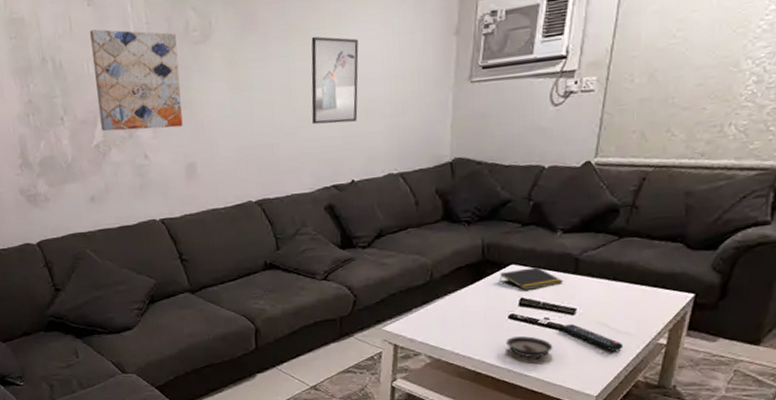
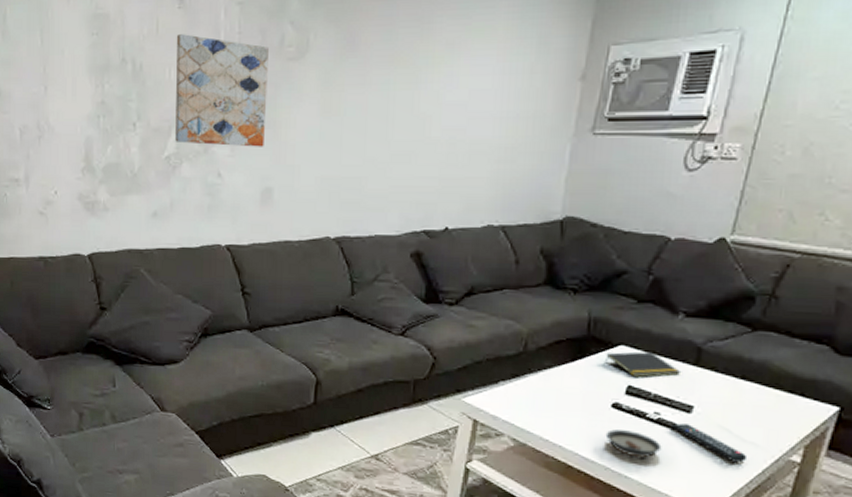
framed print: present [311,36,359,125] -> none [408,65,469,163]

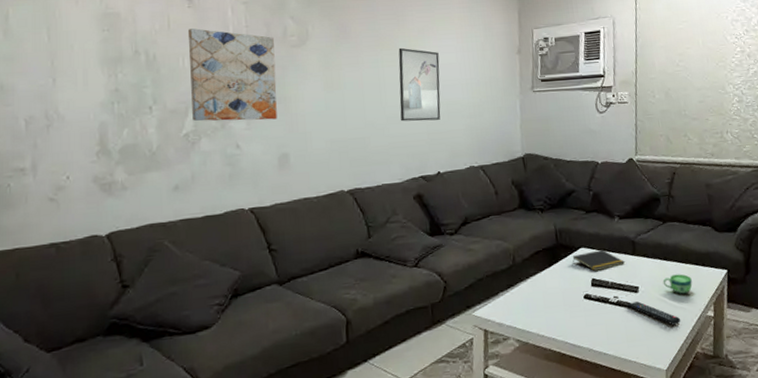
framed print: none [408,65,469,163] -> present [398,47,441,122]
saucer: present [605,429,662,458] -> none [584,315,625,336]
cup: none [731,399,778,427] -> present [663,274,692,294]

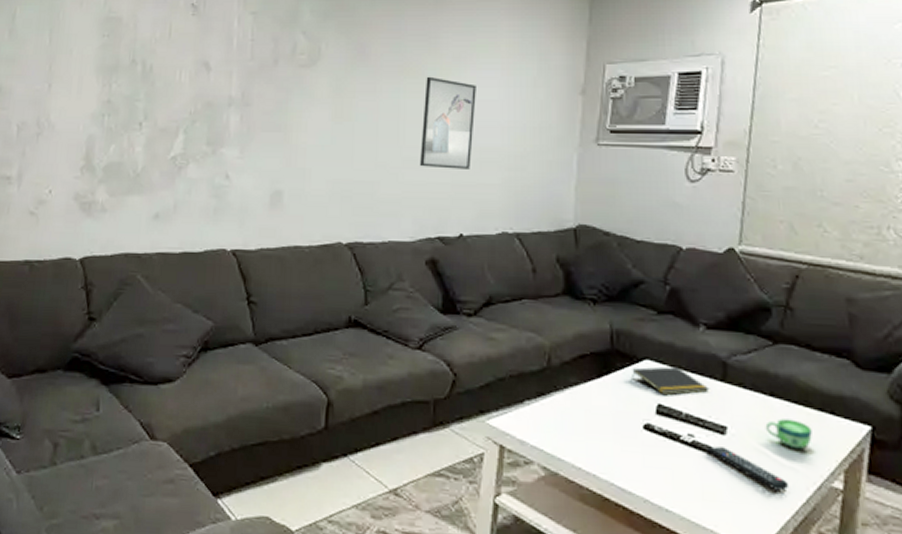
wall art: present [187,28,277,122] -> none [182,39,281,150]

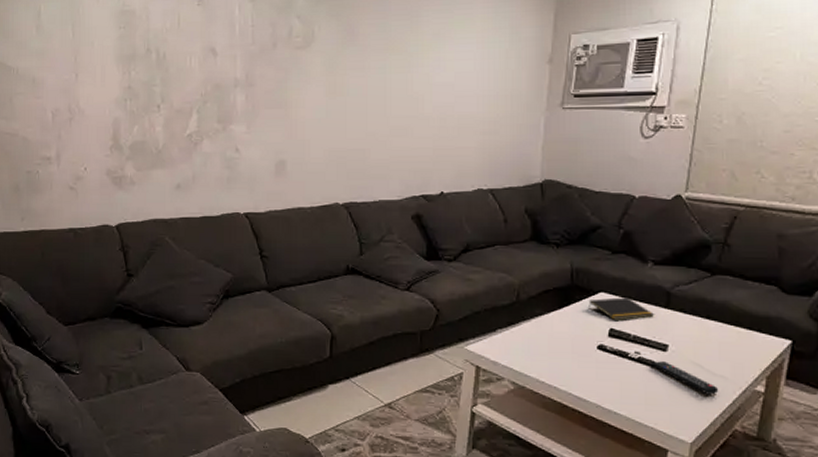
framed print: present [420,76,476,169] -> none [405,52,454,135]
cup: present [765,418,812,449] -> none [701,337,741,361]

